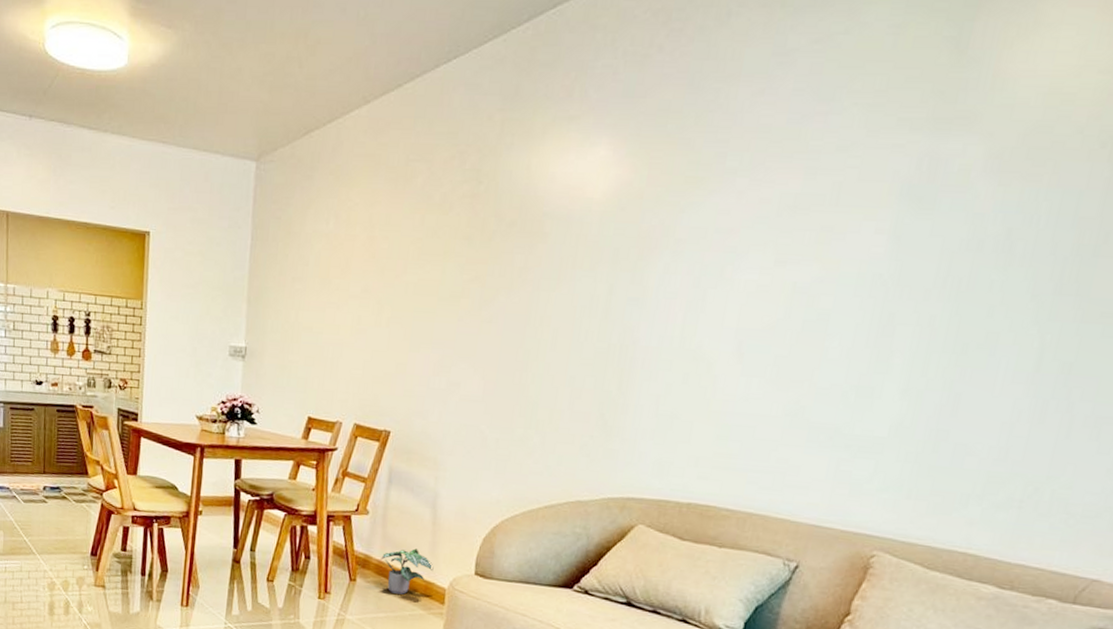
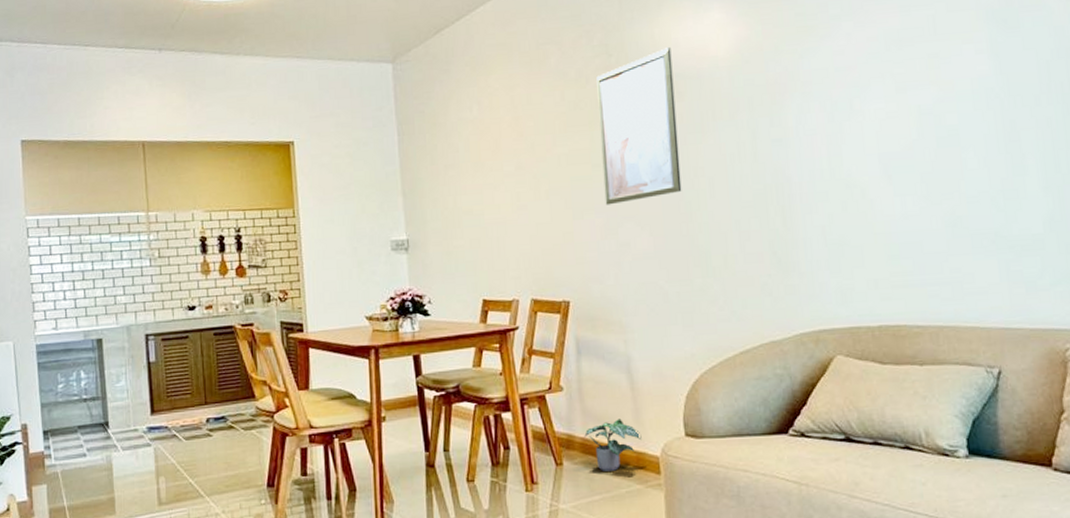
wall art: none [444,182,546,342] -> present [596,47,682,205]

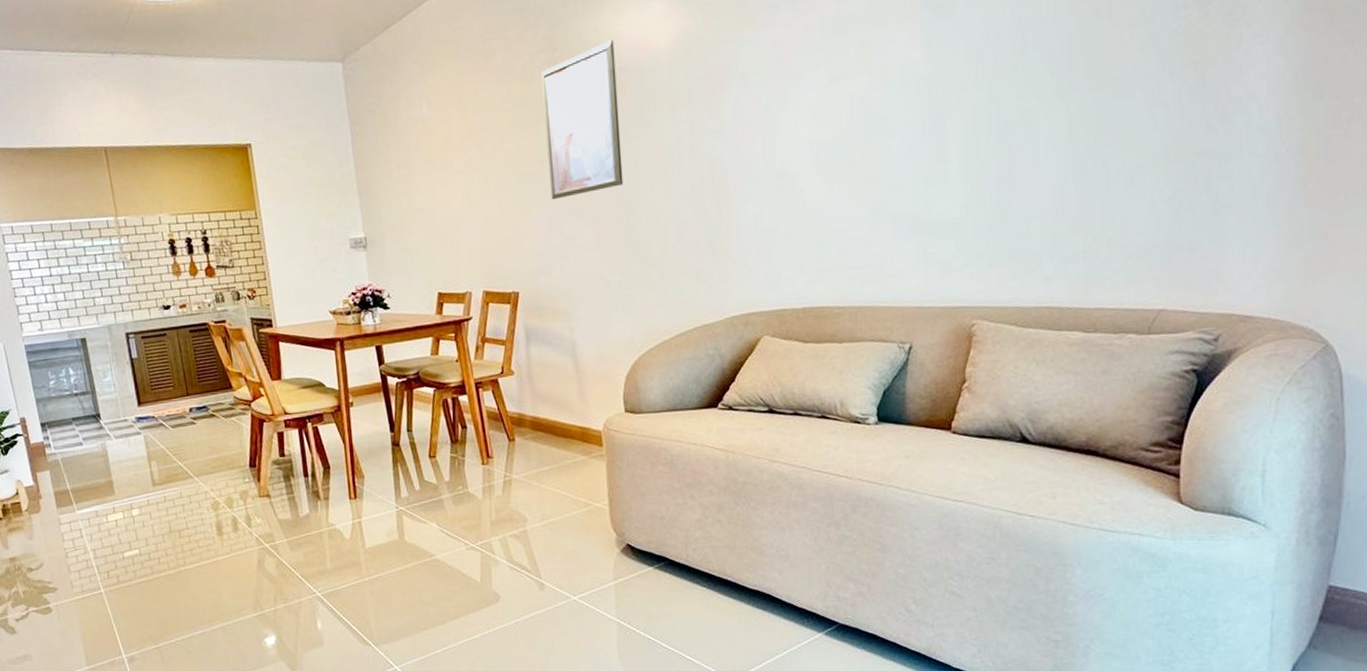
potted plant: present [584,419,642,471] -> none [534,398,586,445]

